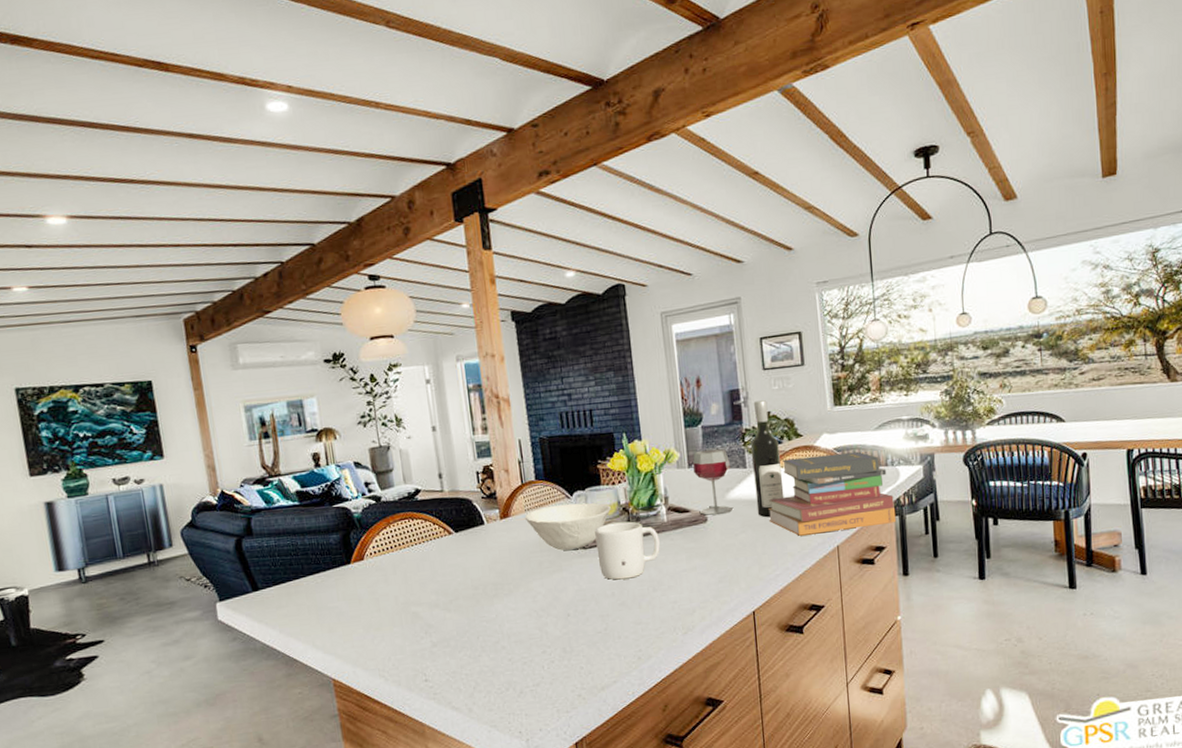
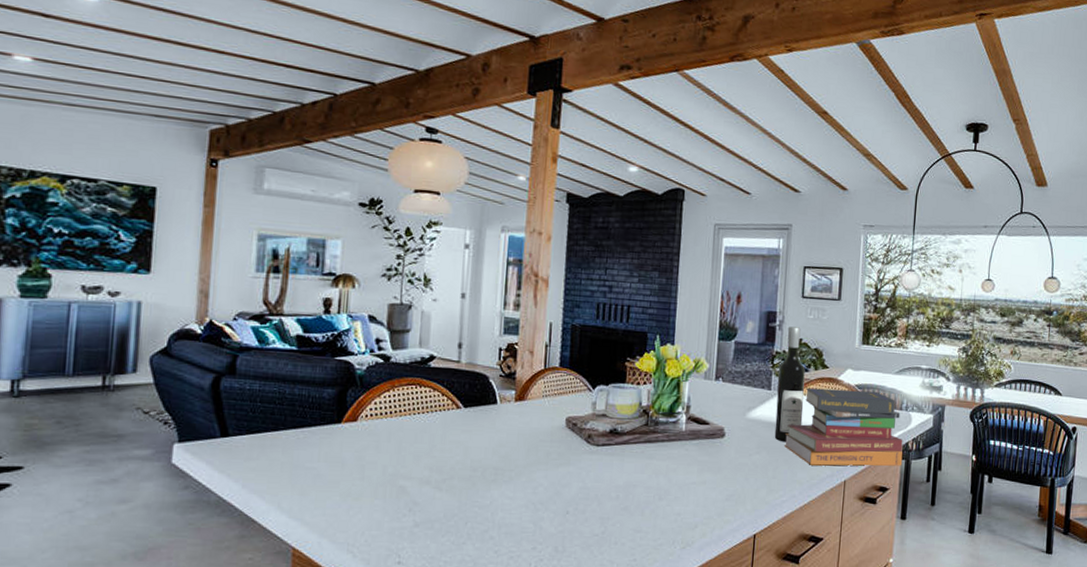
bowl: present [524,502,611,551] -> none [541,395,631,445]
mug: present [595,521,660,580] -> none [608,423,674,483]
wineglass: present [693,448,733,515] -> none [719,365,756,433]

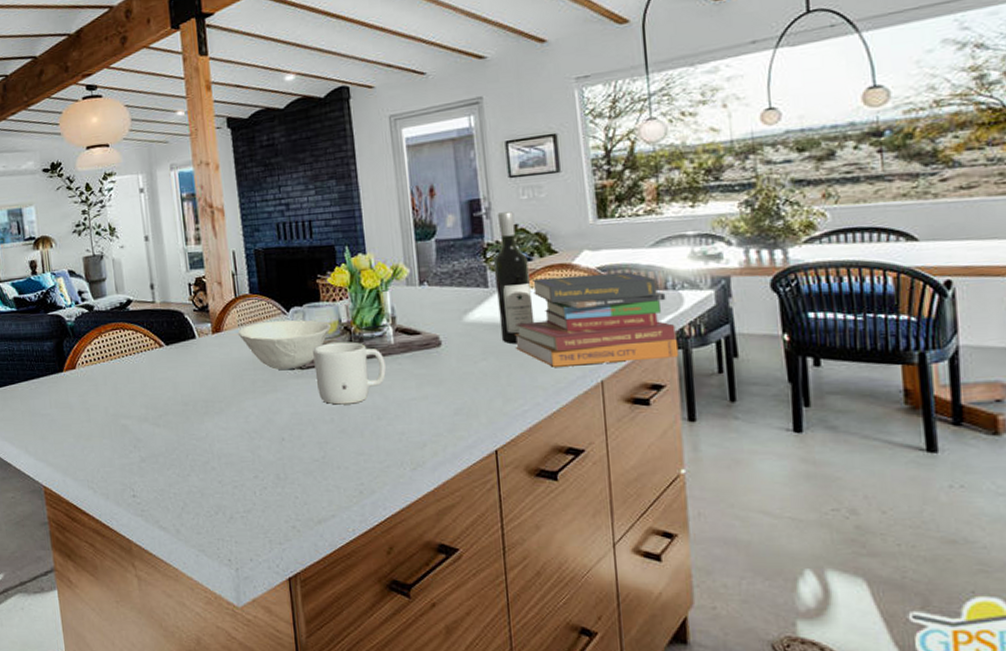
bowl: none [541,395,631,445] -> present [237,319,331,371]
mug: none [608,423,674,483] -> present [313,341,386,405]

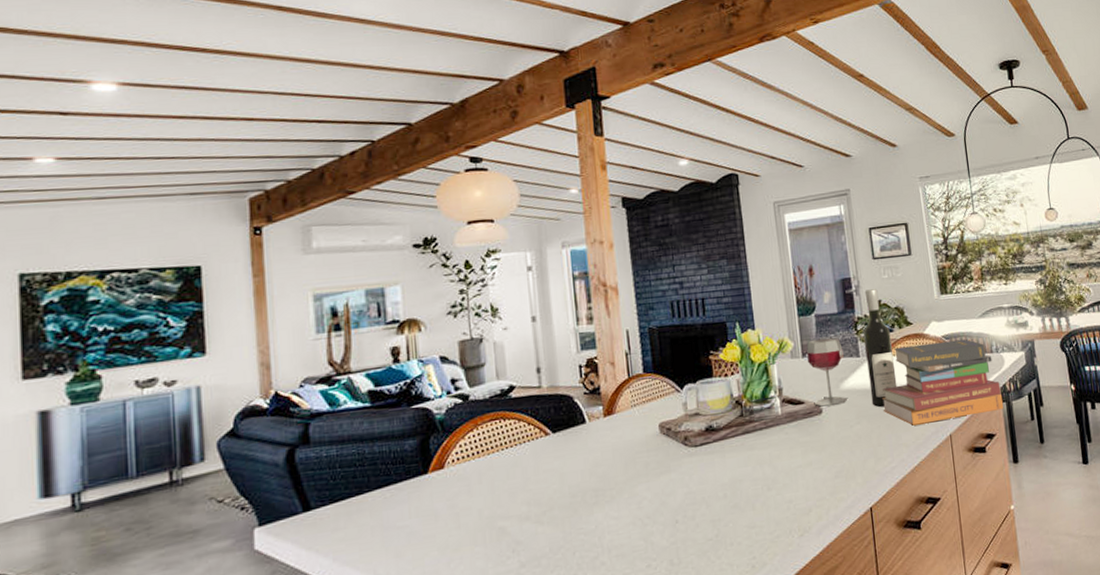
bowl: present [237,319,331,371] -> none [630,396,723,450]
mug: present [313,341,386,405] -> none [706,415,775,480]
wineglass: none [425,264,471,339] -> present [807,337,847,407]

